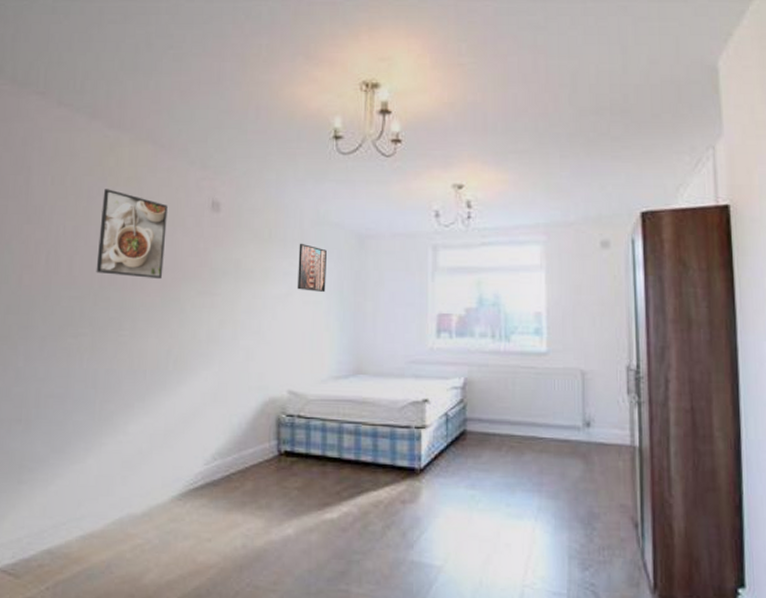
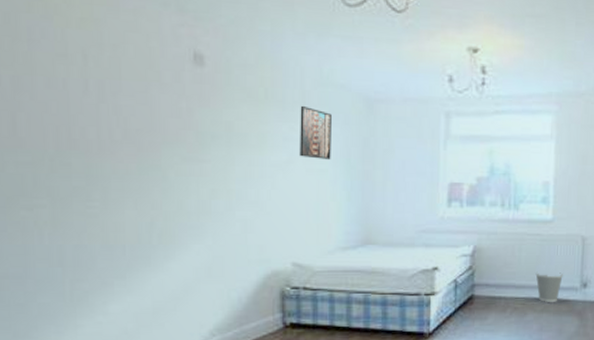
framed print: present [96,189,168,280] -> none [49,31,138,143]
wastebasket: none [531,407,562,442] -> present [535,271,563,302]

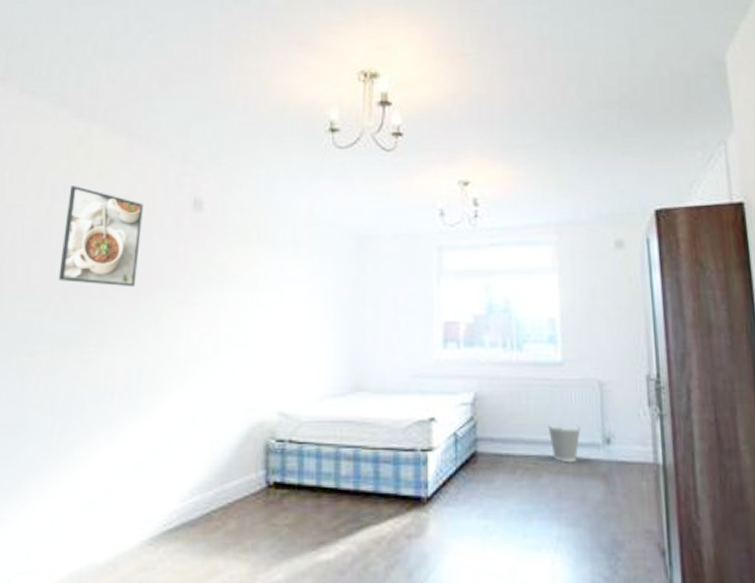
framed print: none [49,31,138,143] -> present [58,186,143,288]
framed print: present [300,105,332,161] -> none [289,245,322,300]

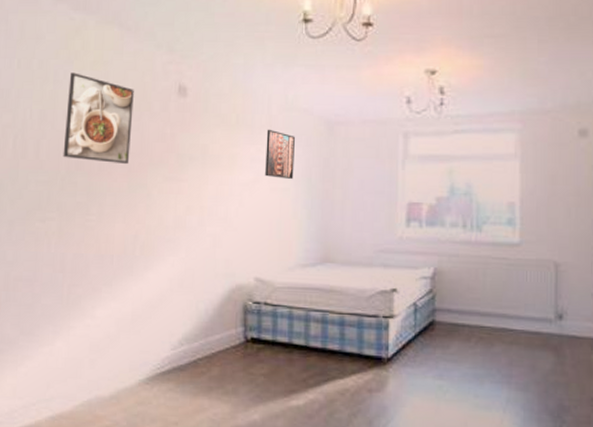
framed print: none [289,245,322,300] -> present [265,129,295,180]
wastebasket: present [547,423,581,462] -> none [502,299,534,334]

